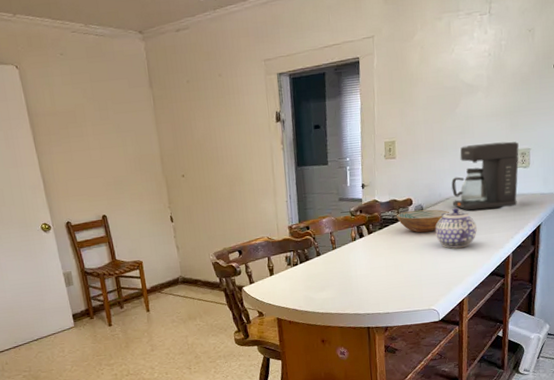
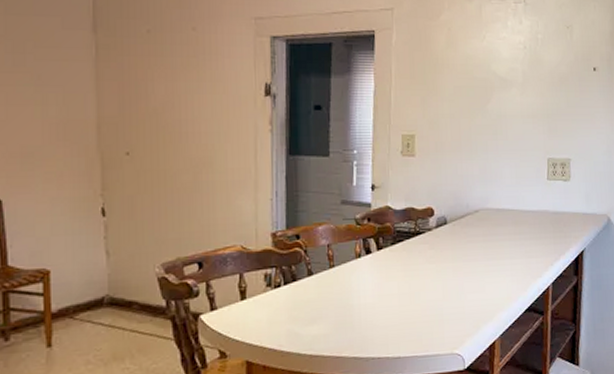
bowl: present [396,209,450,233] -> none [413,223,479,252]
teapot: present [435,206,478,249] -> none [460,222,512,275]
coffee maker: present [451,141,519,211] -> none [481,148,558,228]

